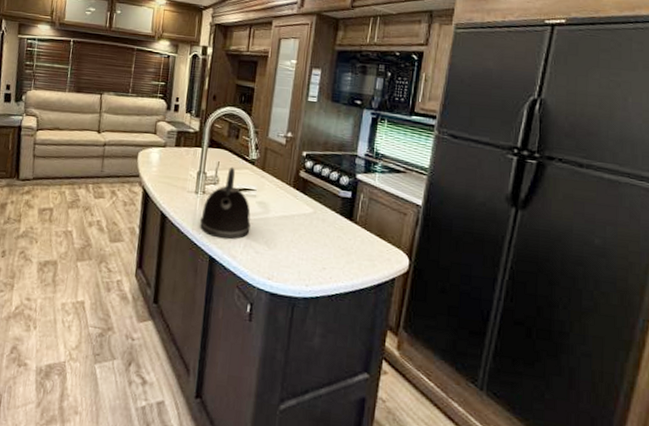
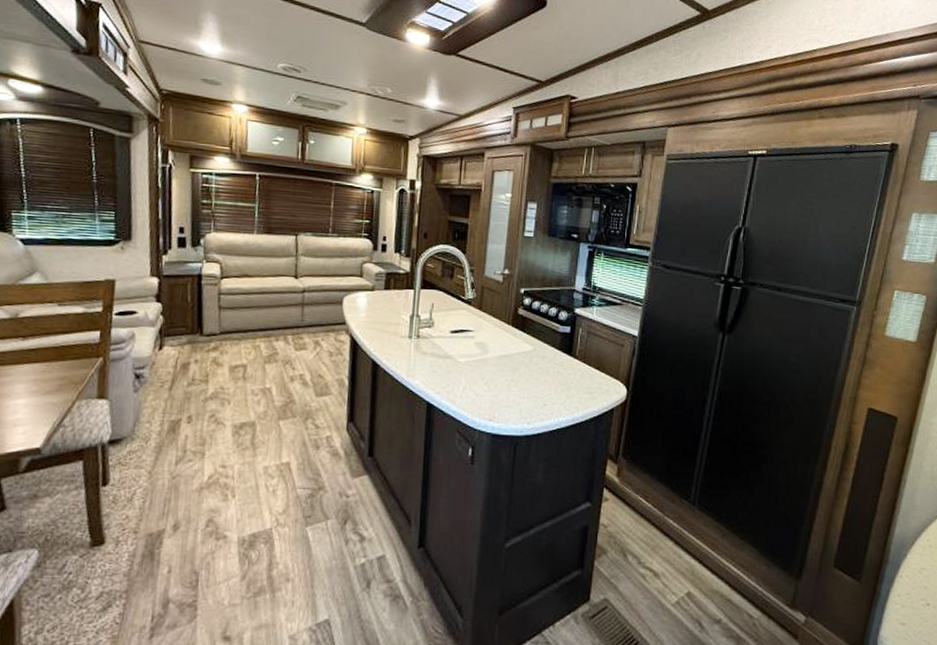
kettle: present [199,167,251,240] -> none [414,308,469,384]

